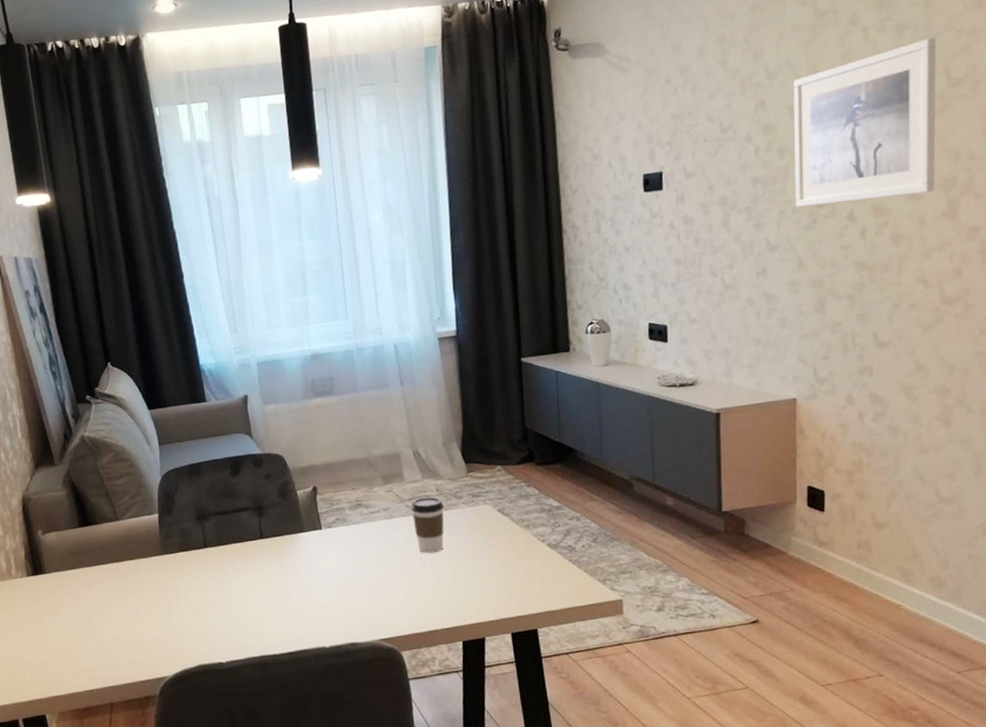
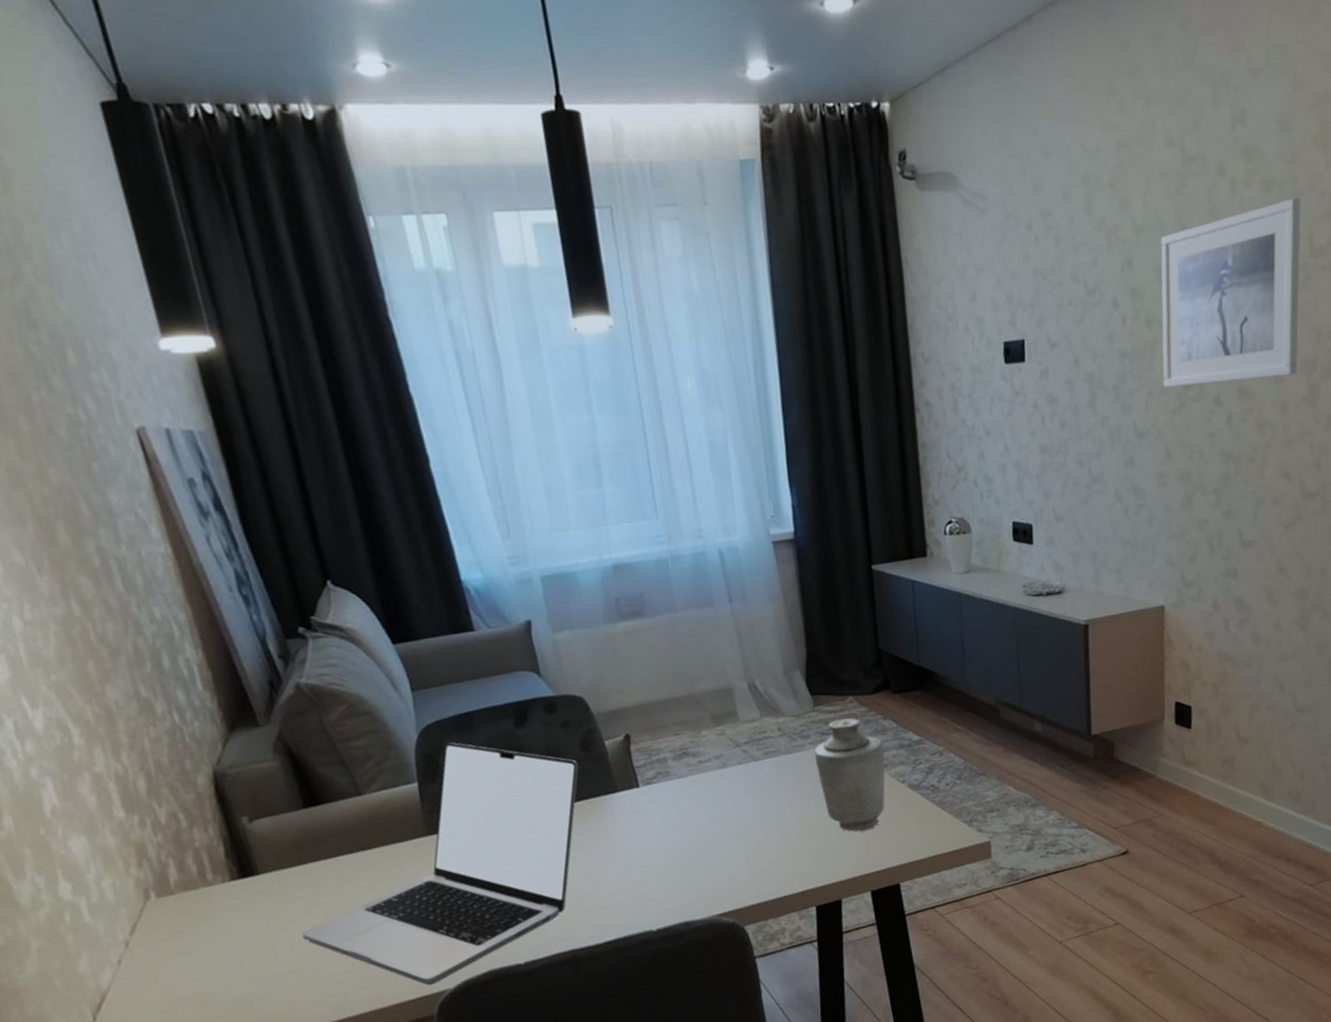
laptop: none [70,485,276,671] -> present [302,742,579,986]
coffee cup: present [411,497,445,554] -> none [748,738,790,807]
vase: none [466,484,528,581] -> present [814,718,886,832]

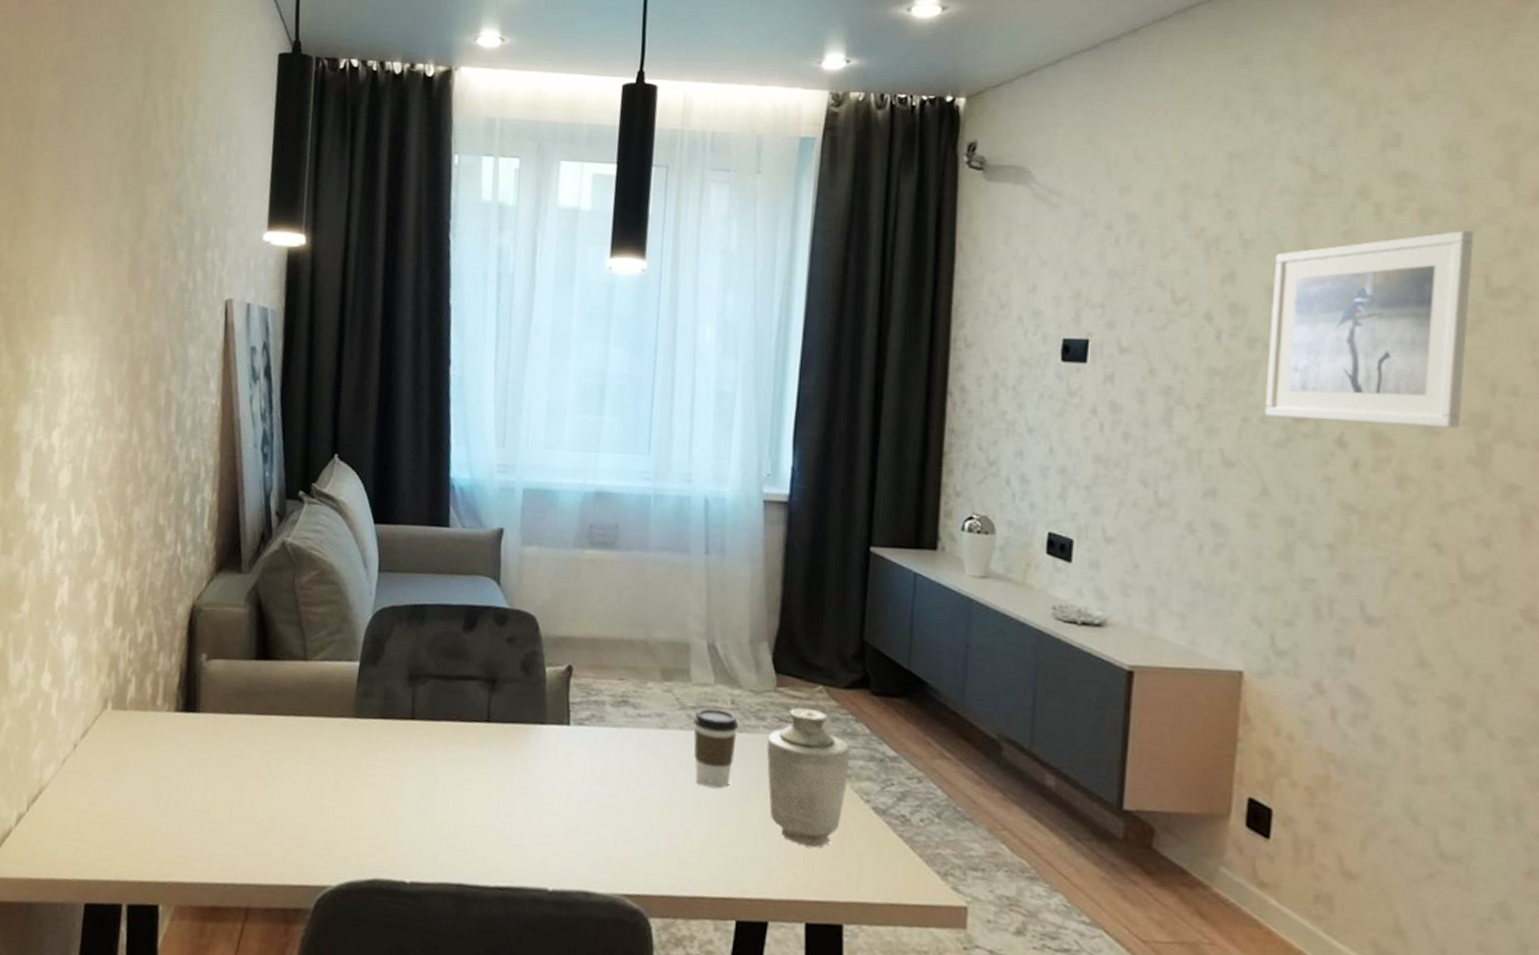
laptop: present [302,742,579,986] -> none [217,630,515,876]
coffee cup: none [748,738,790,807] -> present [693,708,739,789]

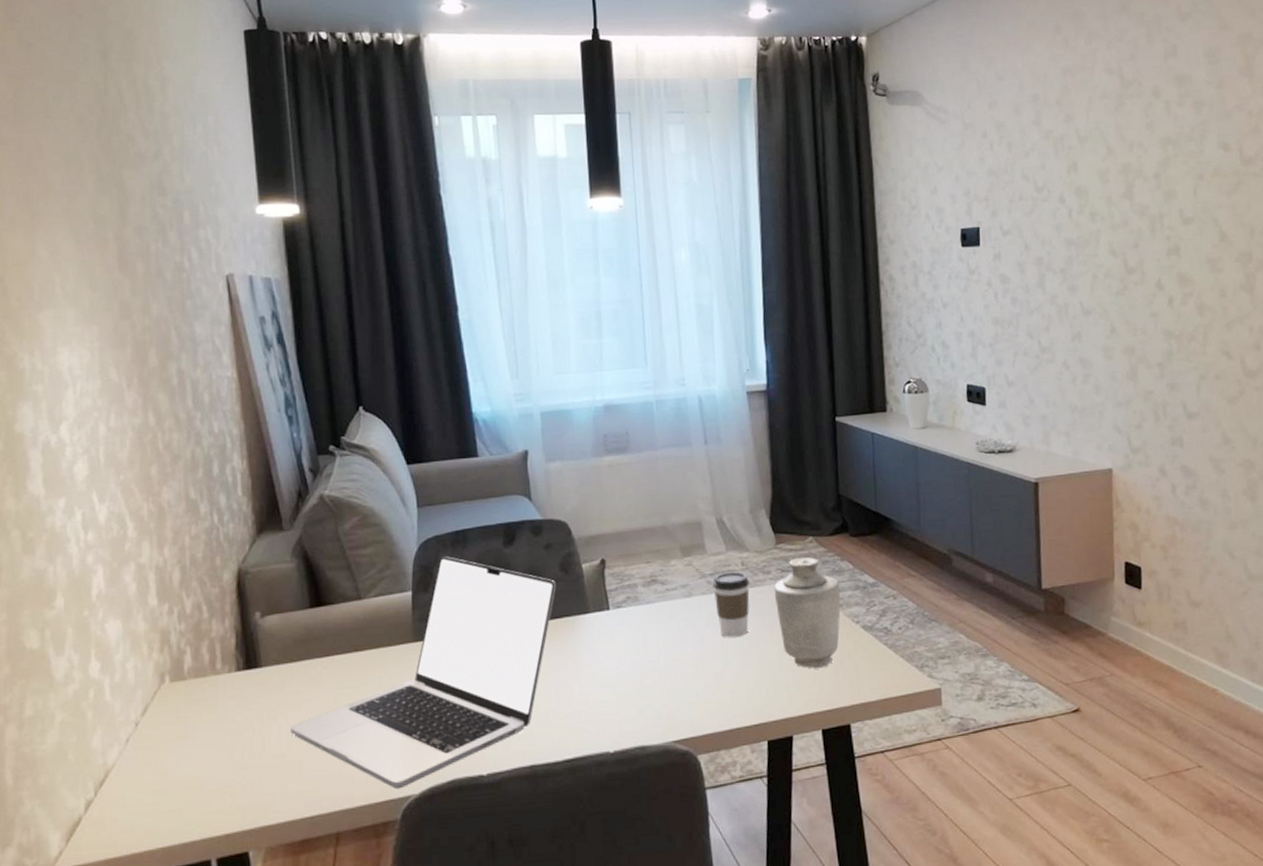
laptop: none [217,630,515,876] -> present [290,556,557,789]
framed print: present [1264,230,1473,429] -> none [1102,116,1234,272]

